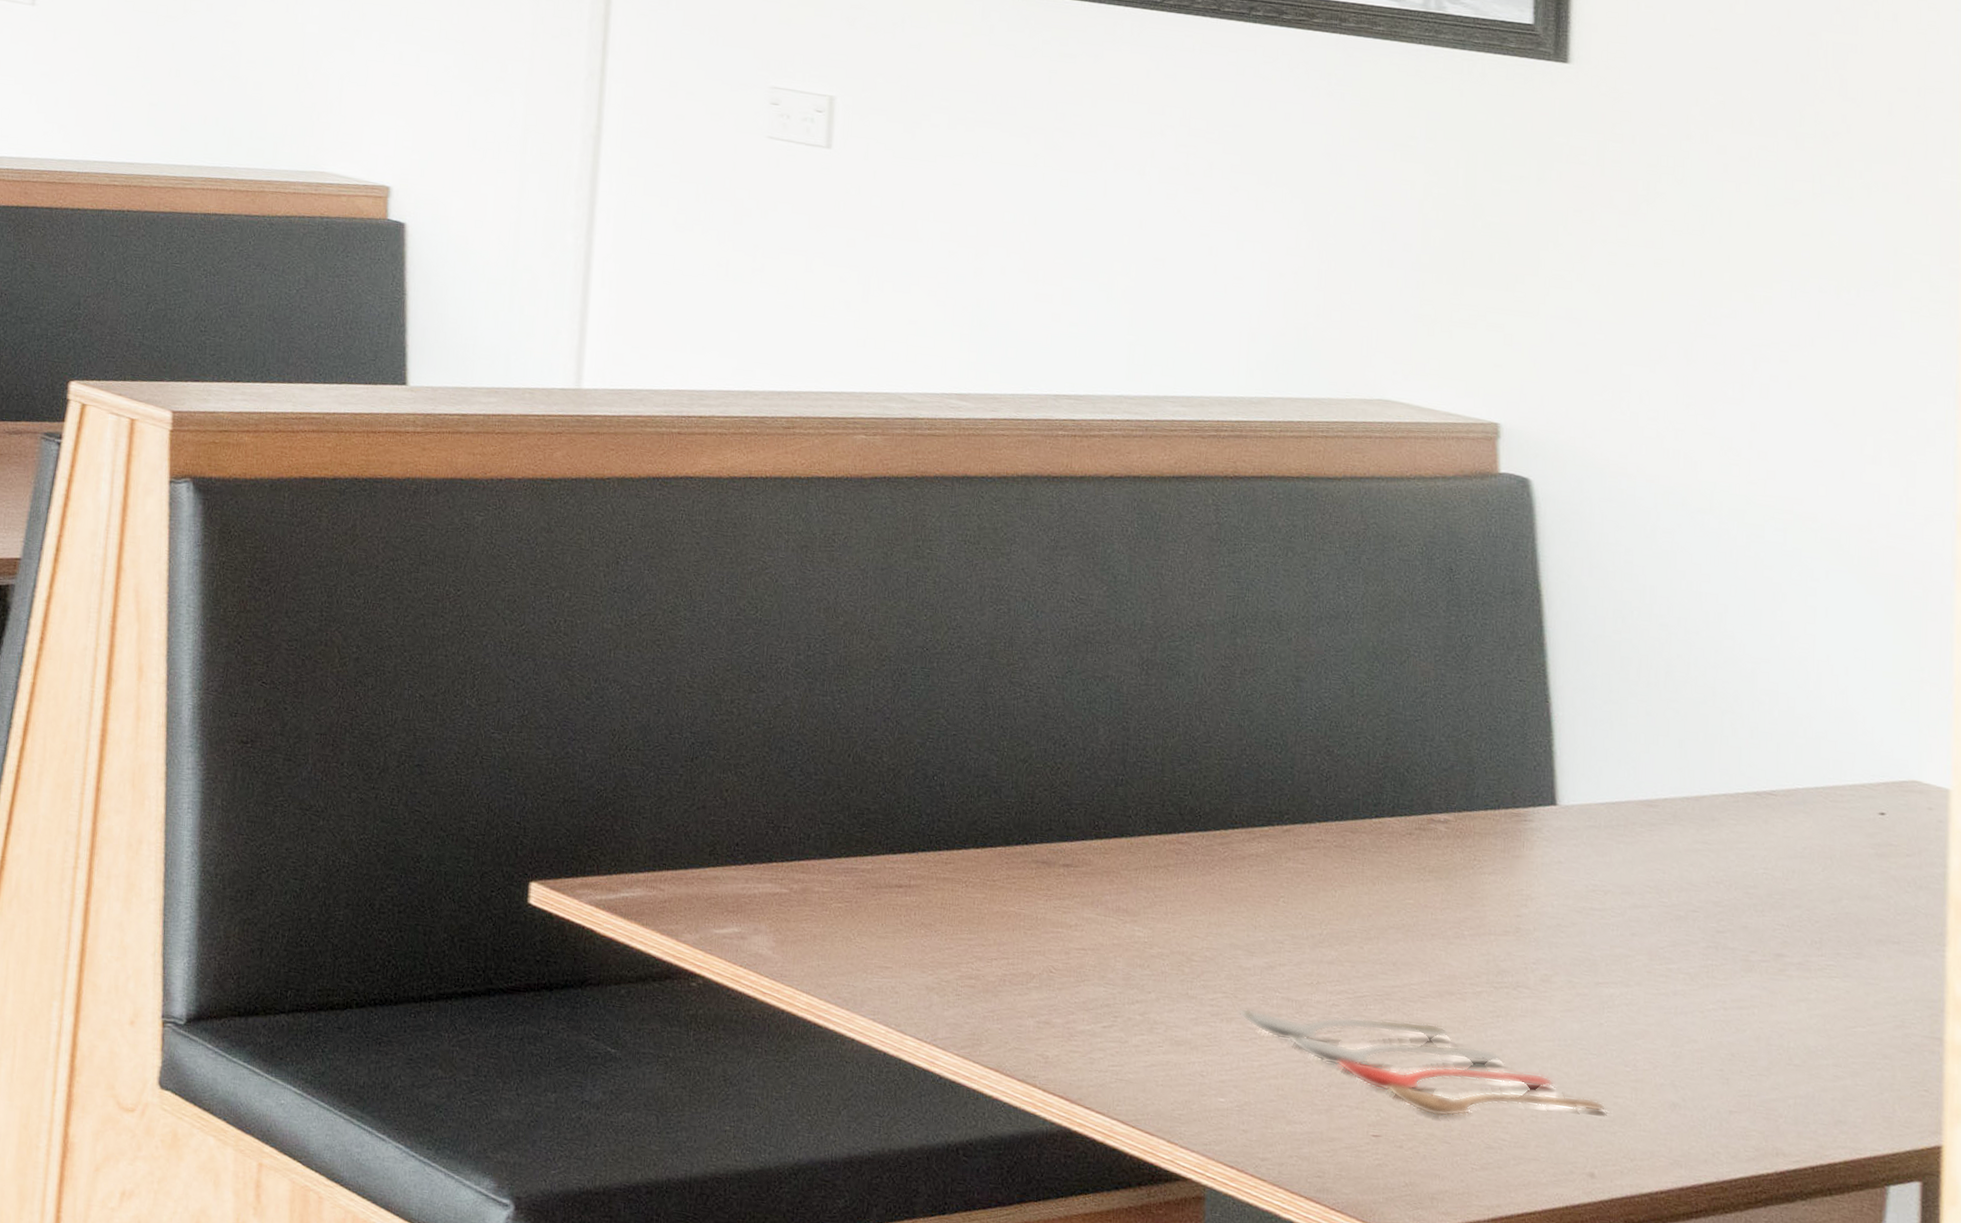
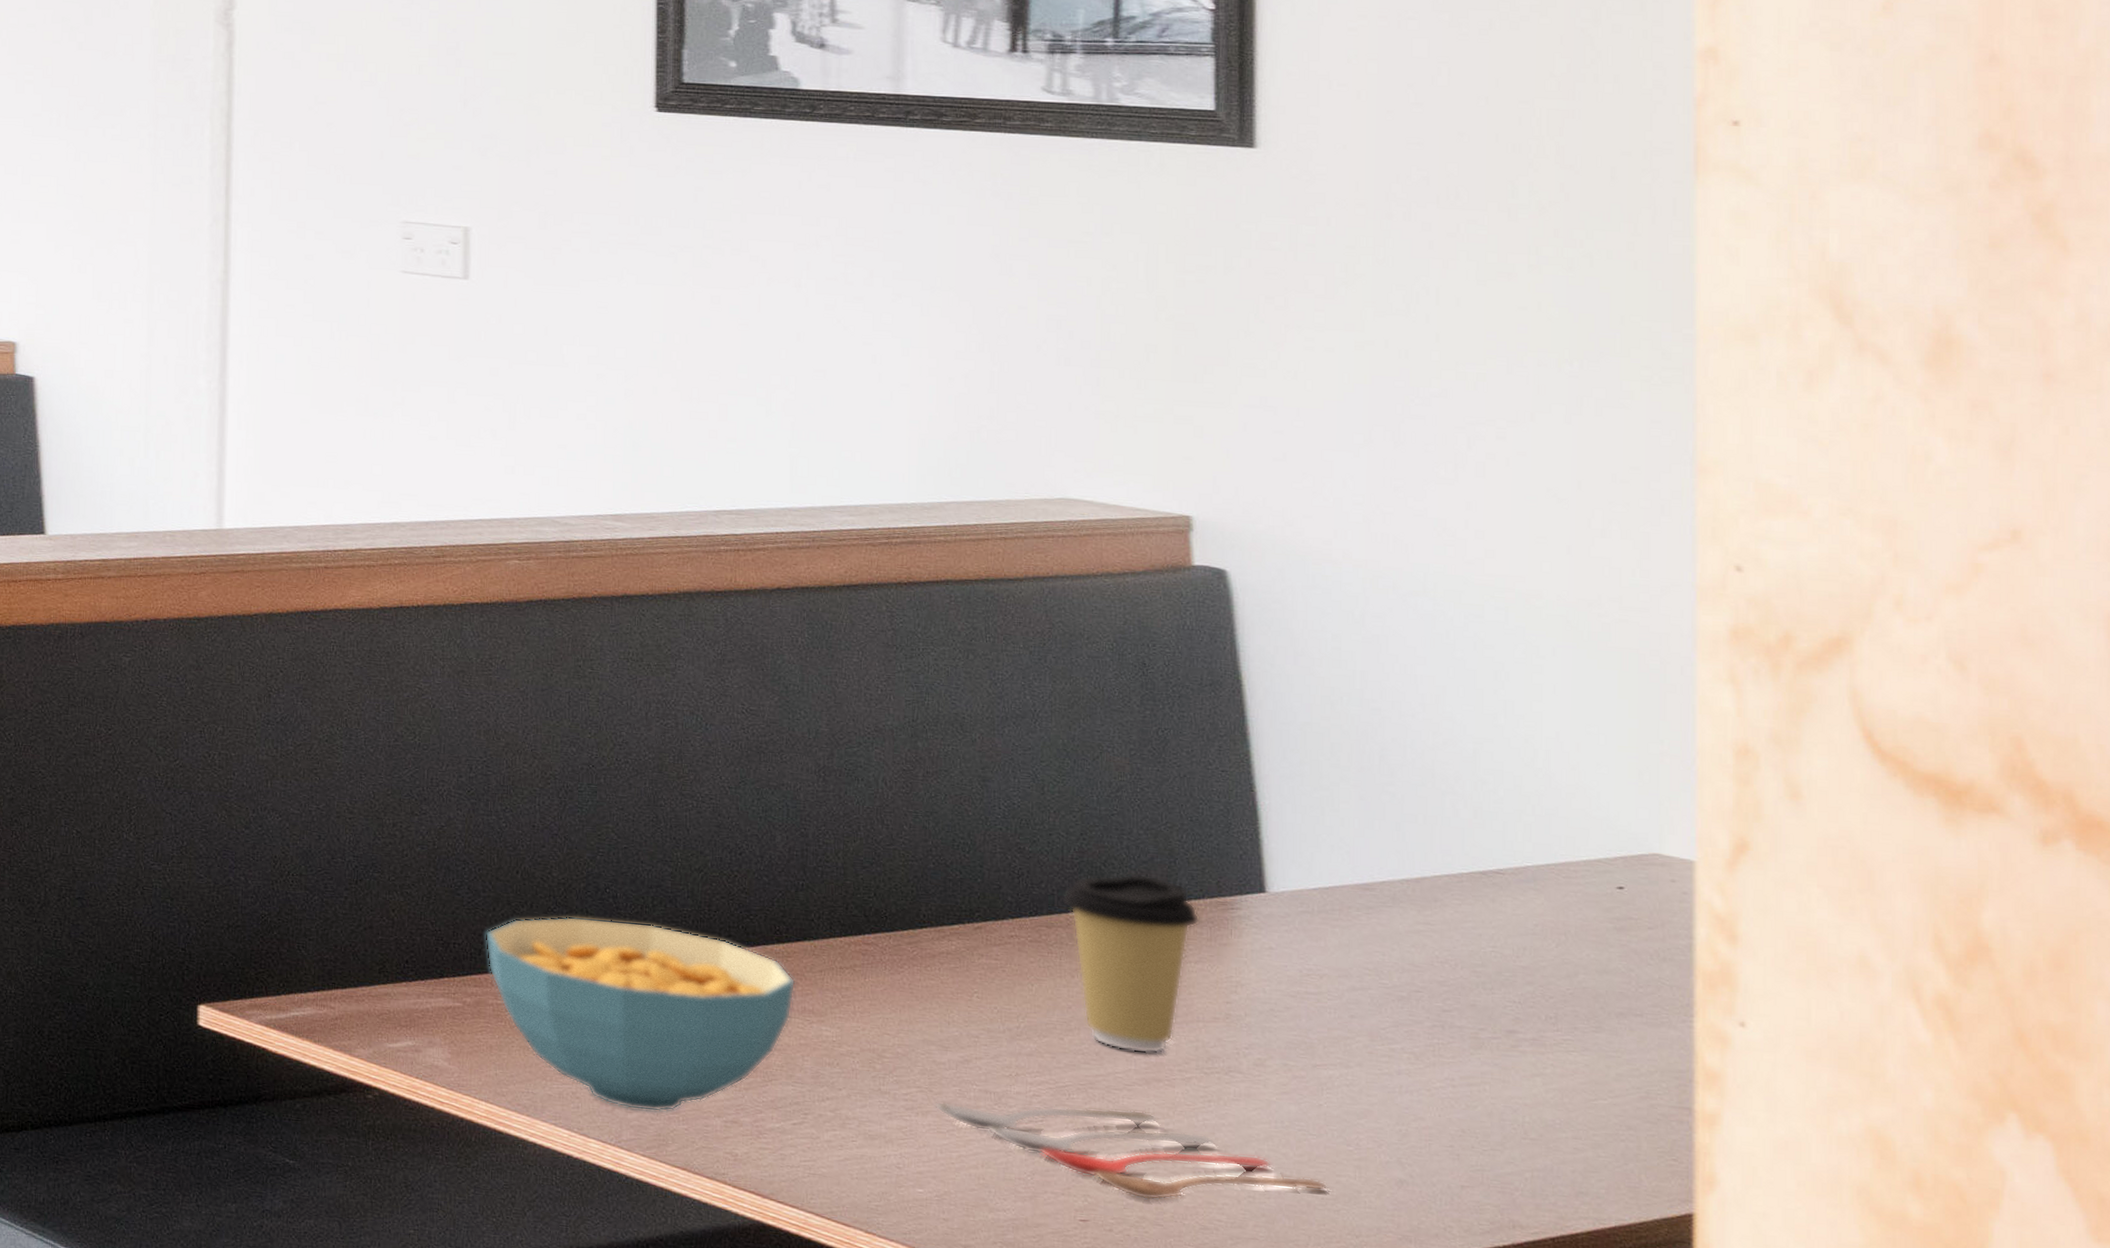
cereal bowl: none [814,803,1112,1011] -> present [485,916,796,1113]
coffee cup: none [1365,781,1495,966] -> present [1061,873,1200,1054]

